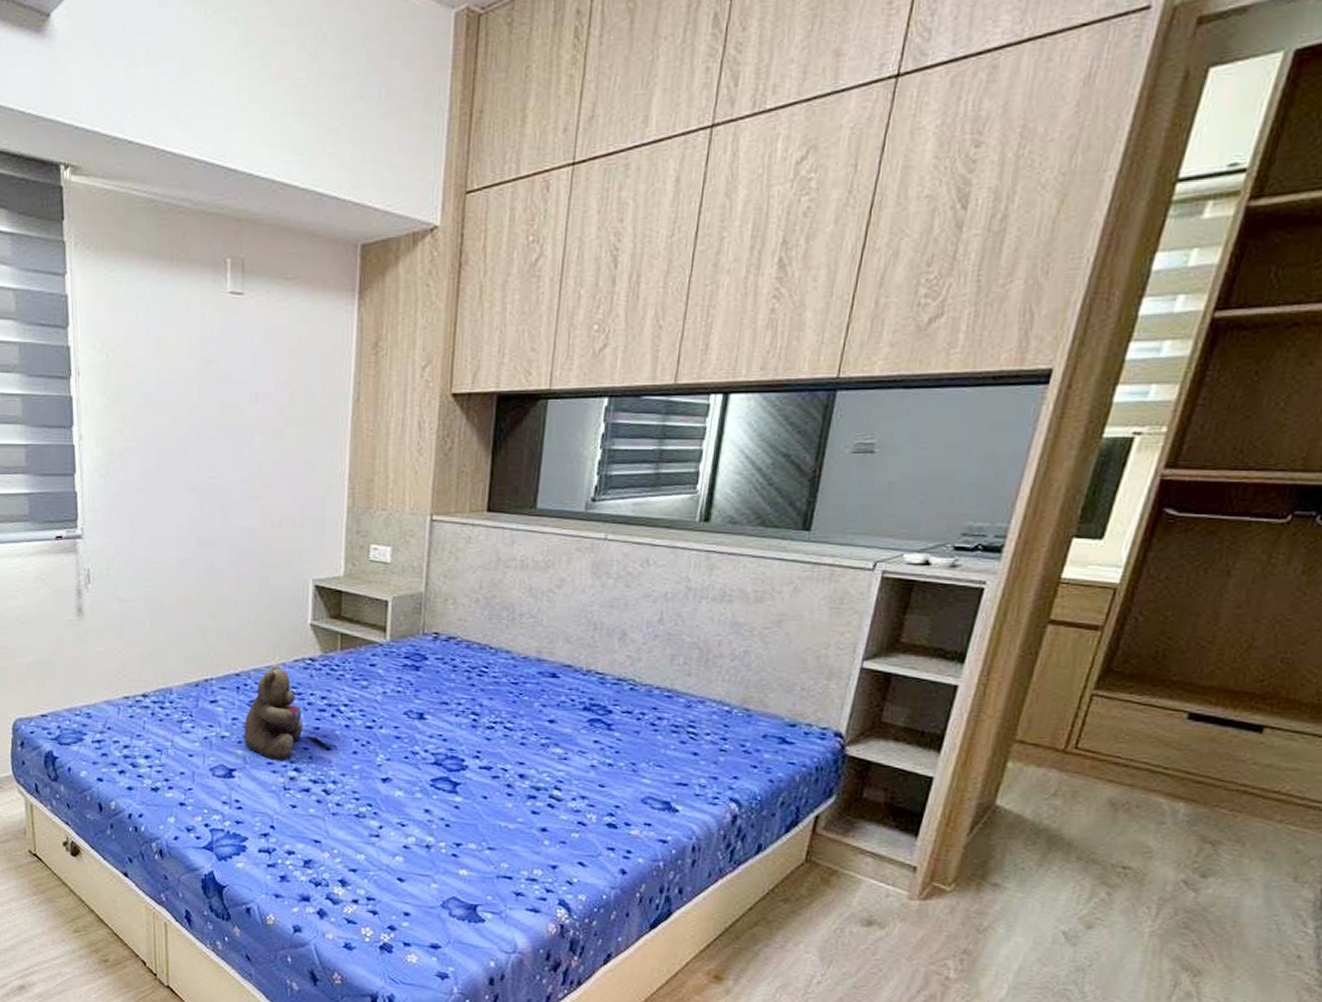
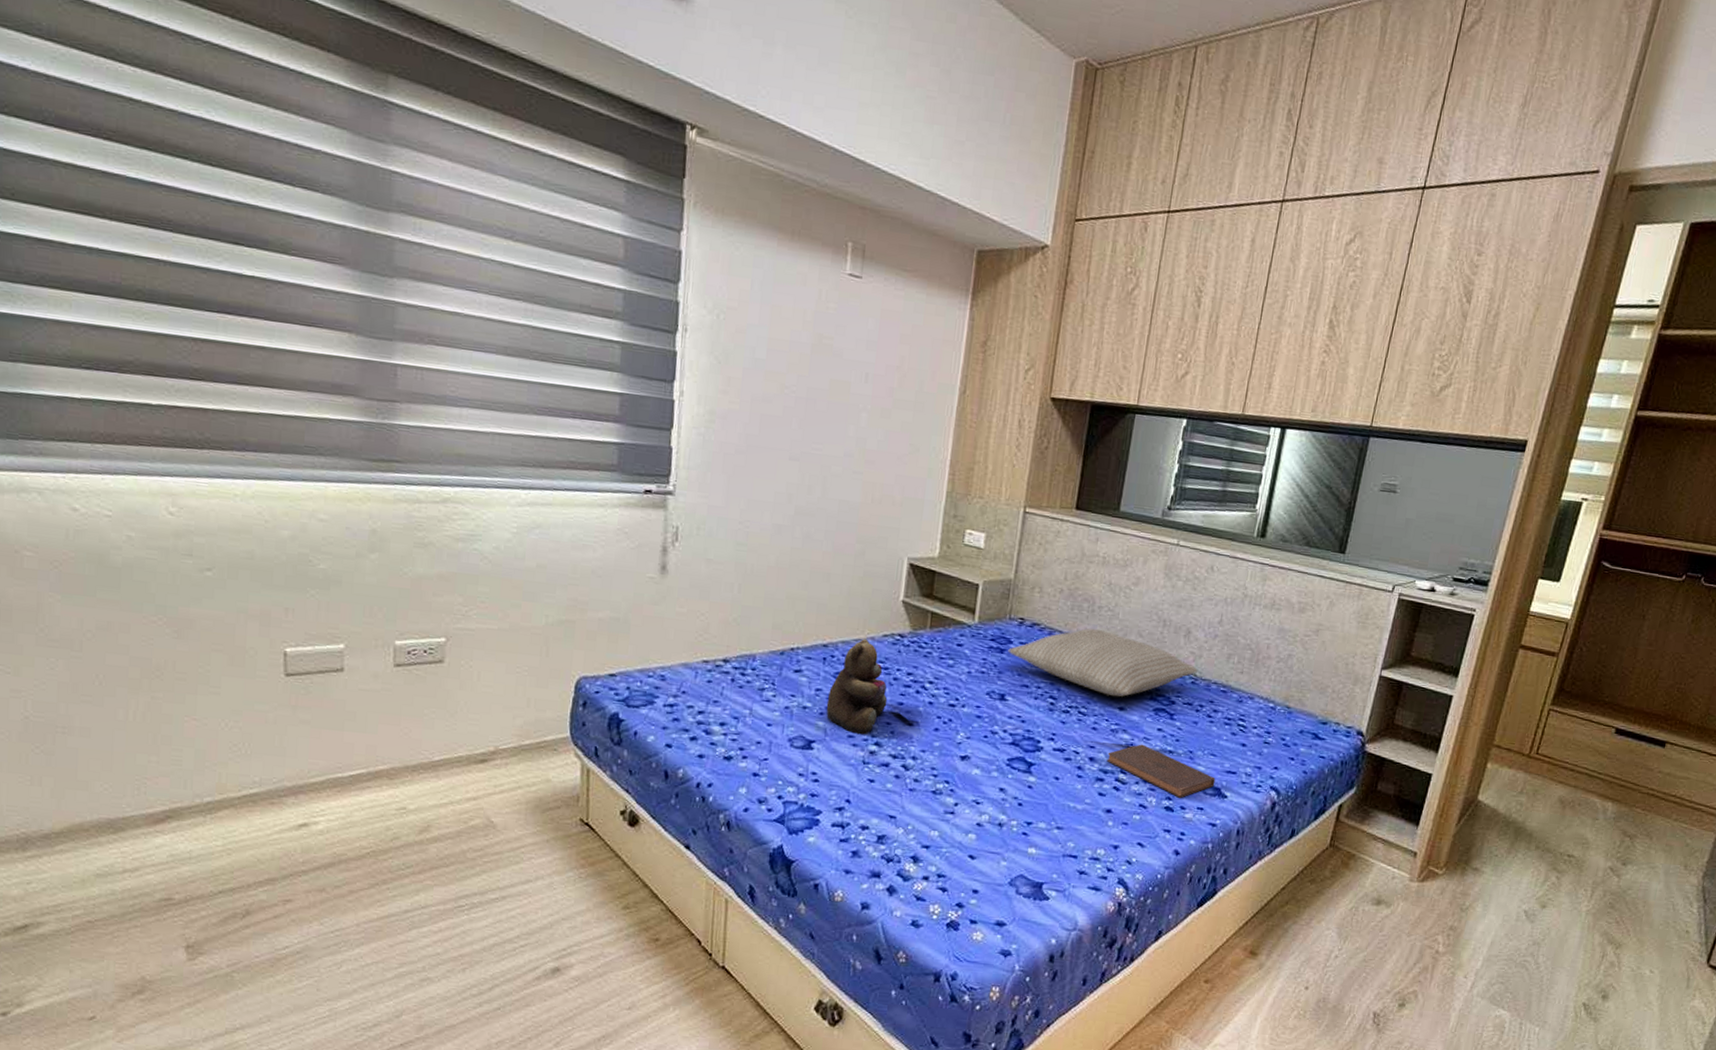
pillow: none [424,637,637,709] -> present [1008,628,1198,697]
book: none [538,758,664,814] -> present [1107,744,1216,798]

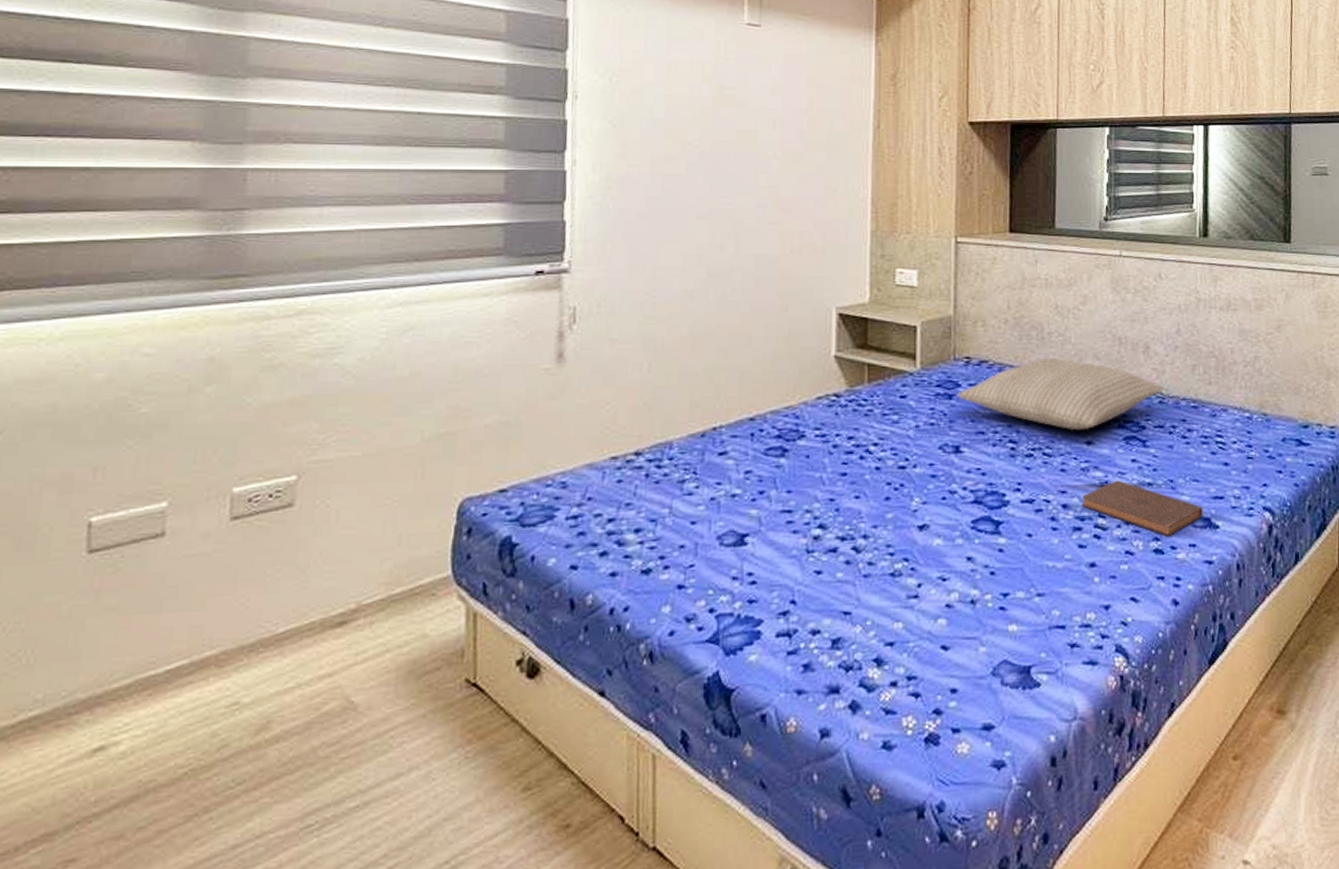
teddy bear: present [826,638,888,735] -> none [758,404,828,518]

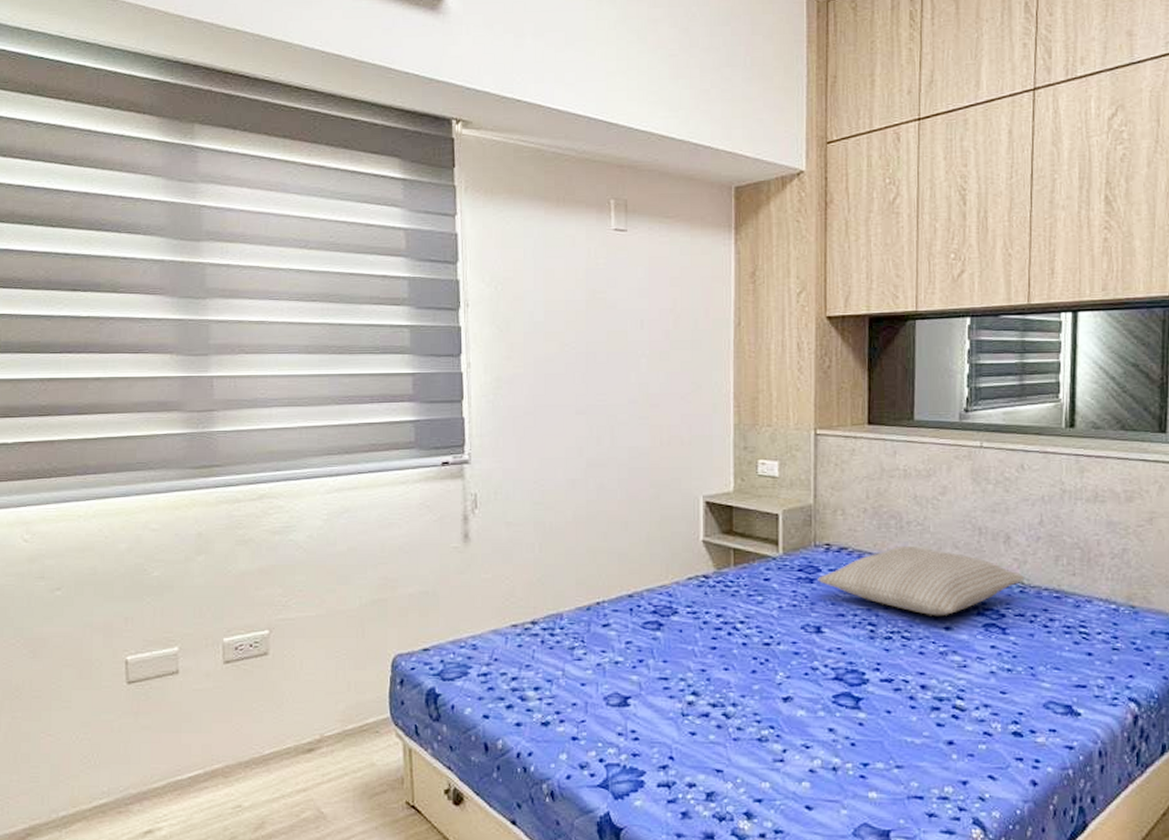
book: present [1082,480,1203,537] -> none [940,665,1064,721]

